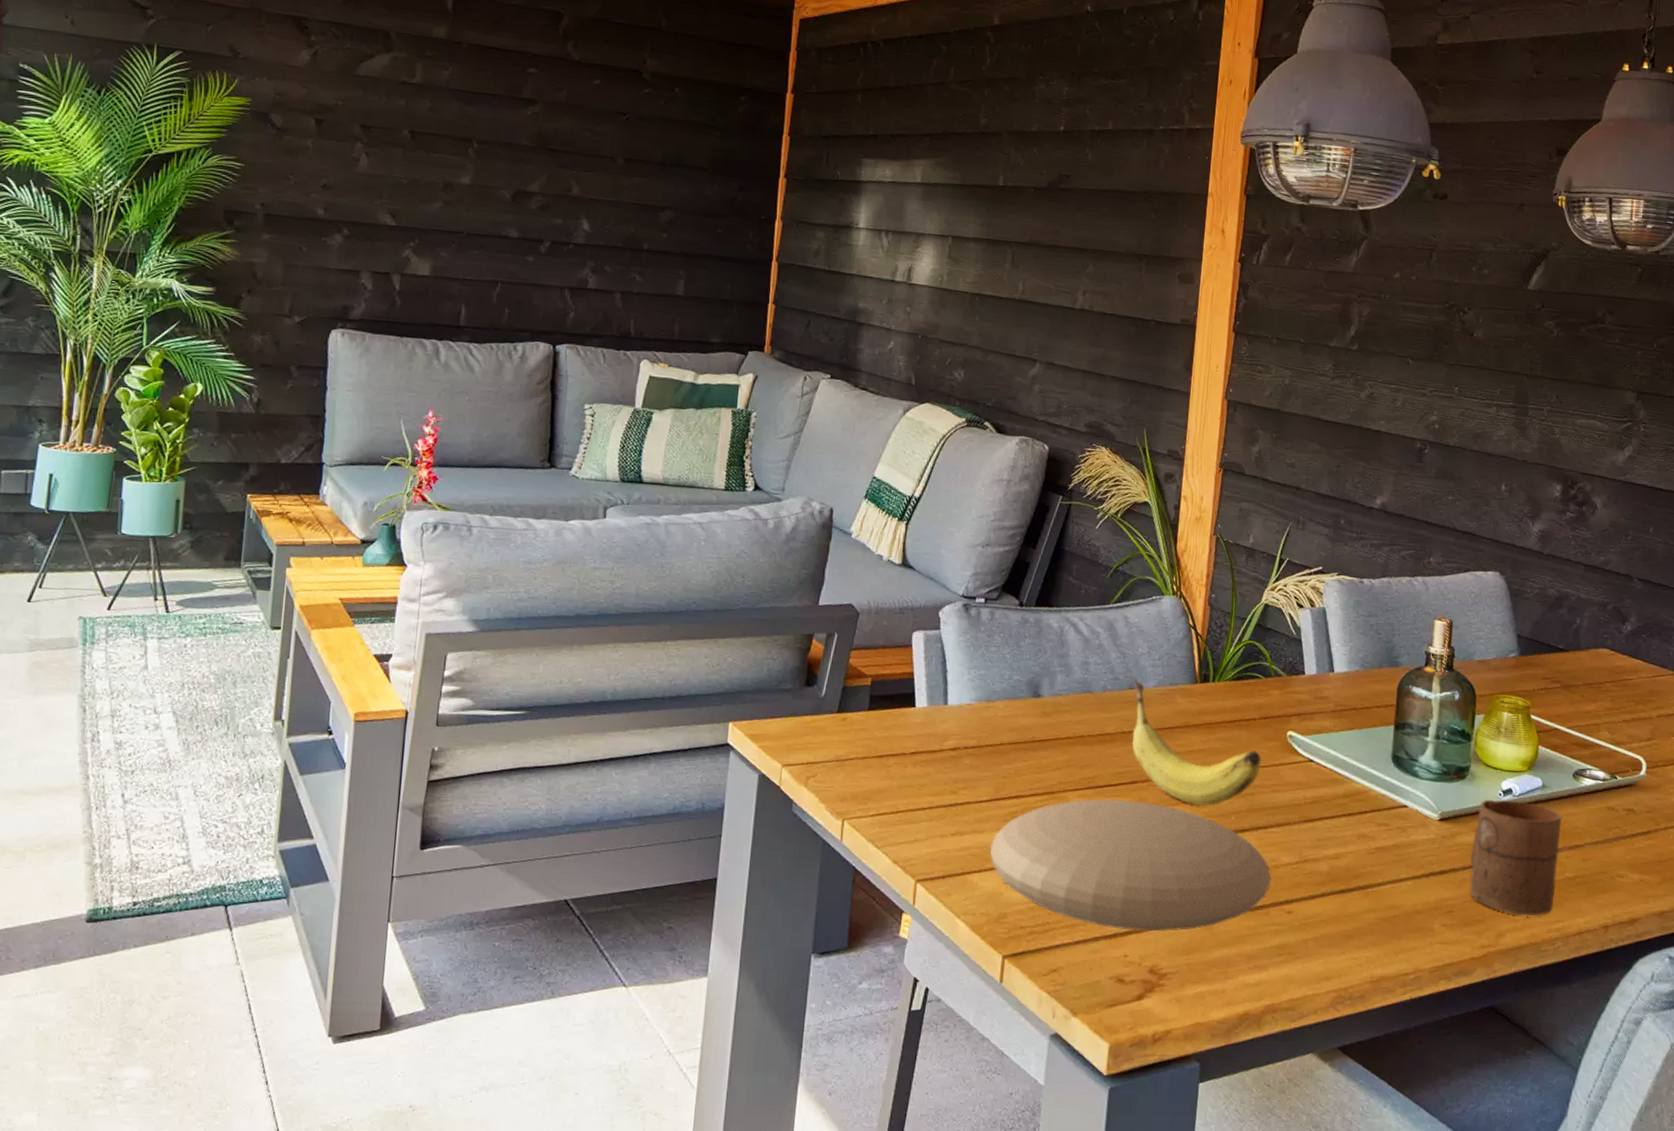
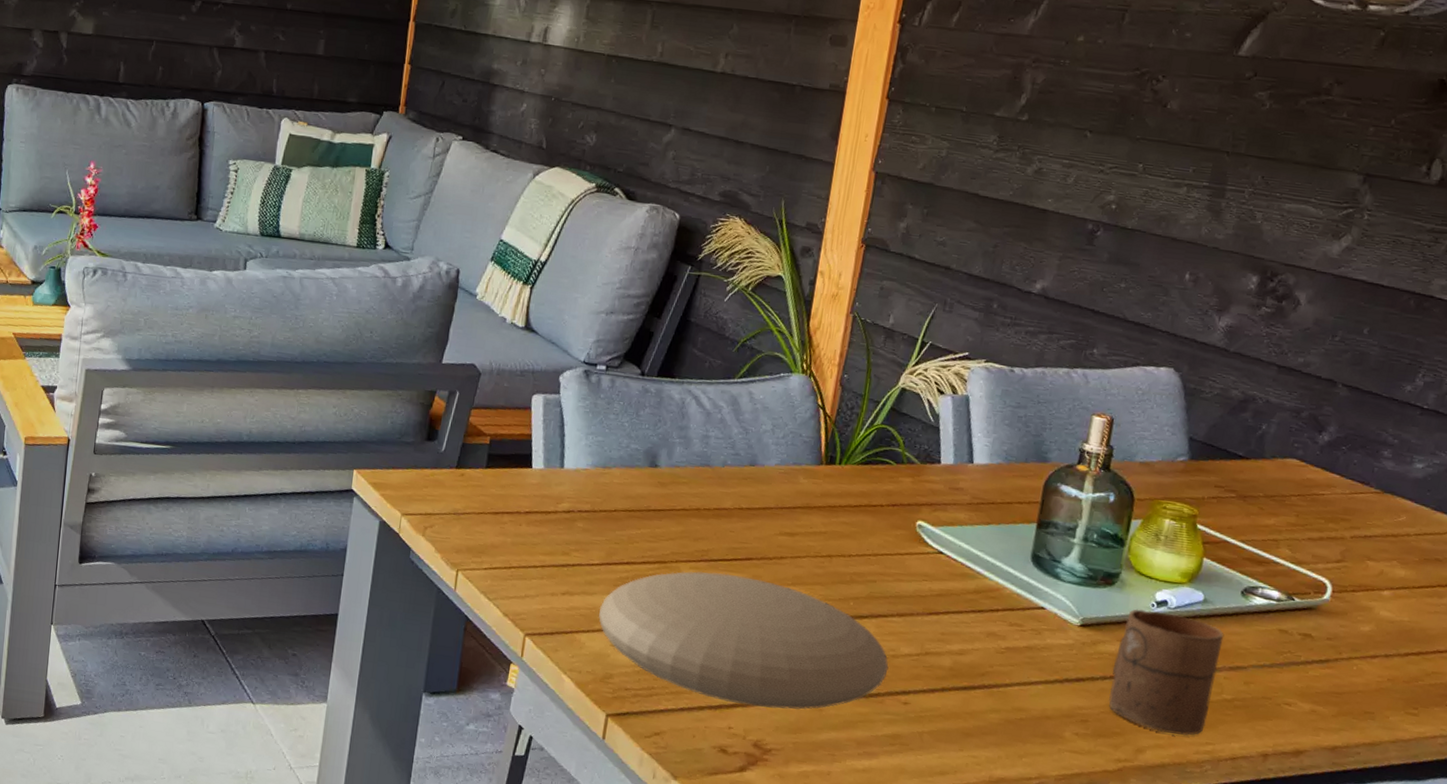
fruit: present [1131,678,1263,806] -> none [749,455,888,589]

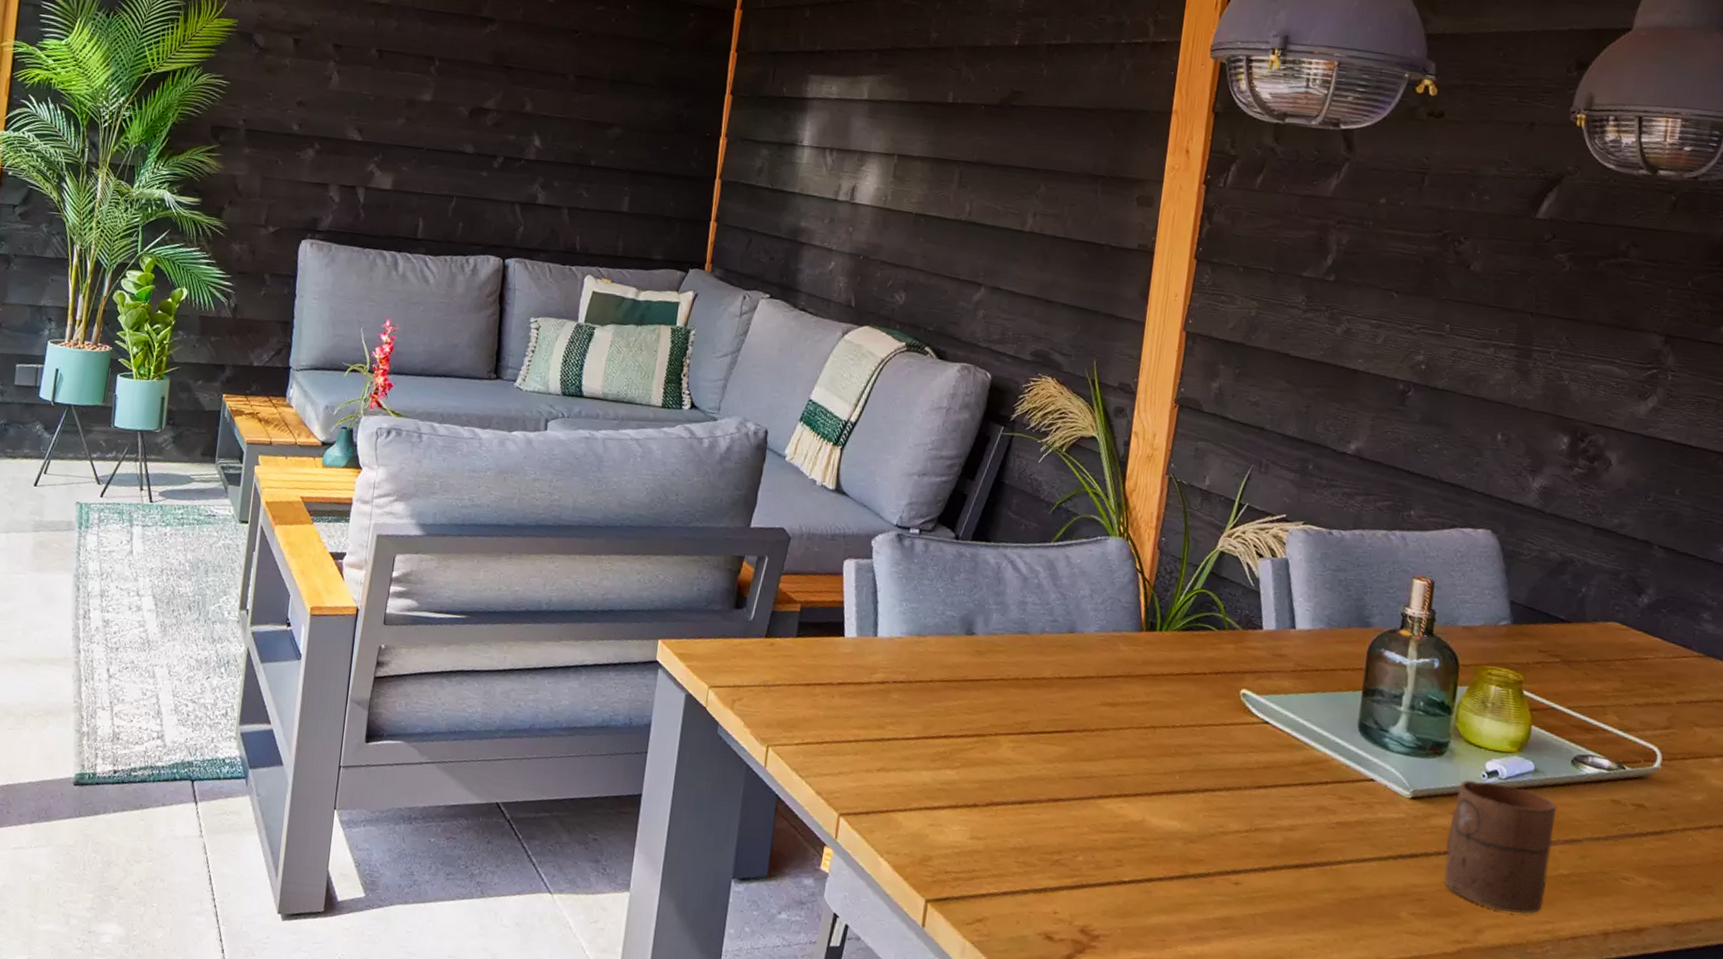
plate: present [599,571,889,710] -> none [916,744,1218,893]

